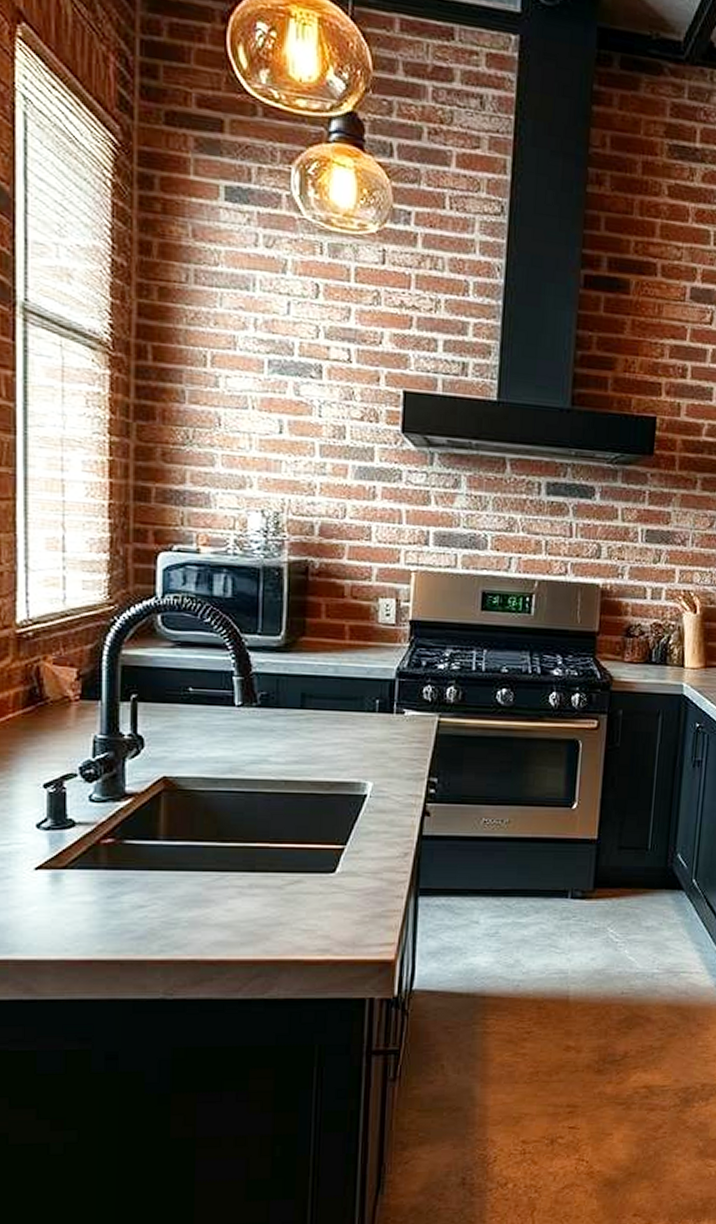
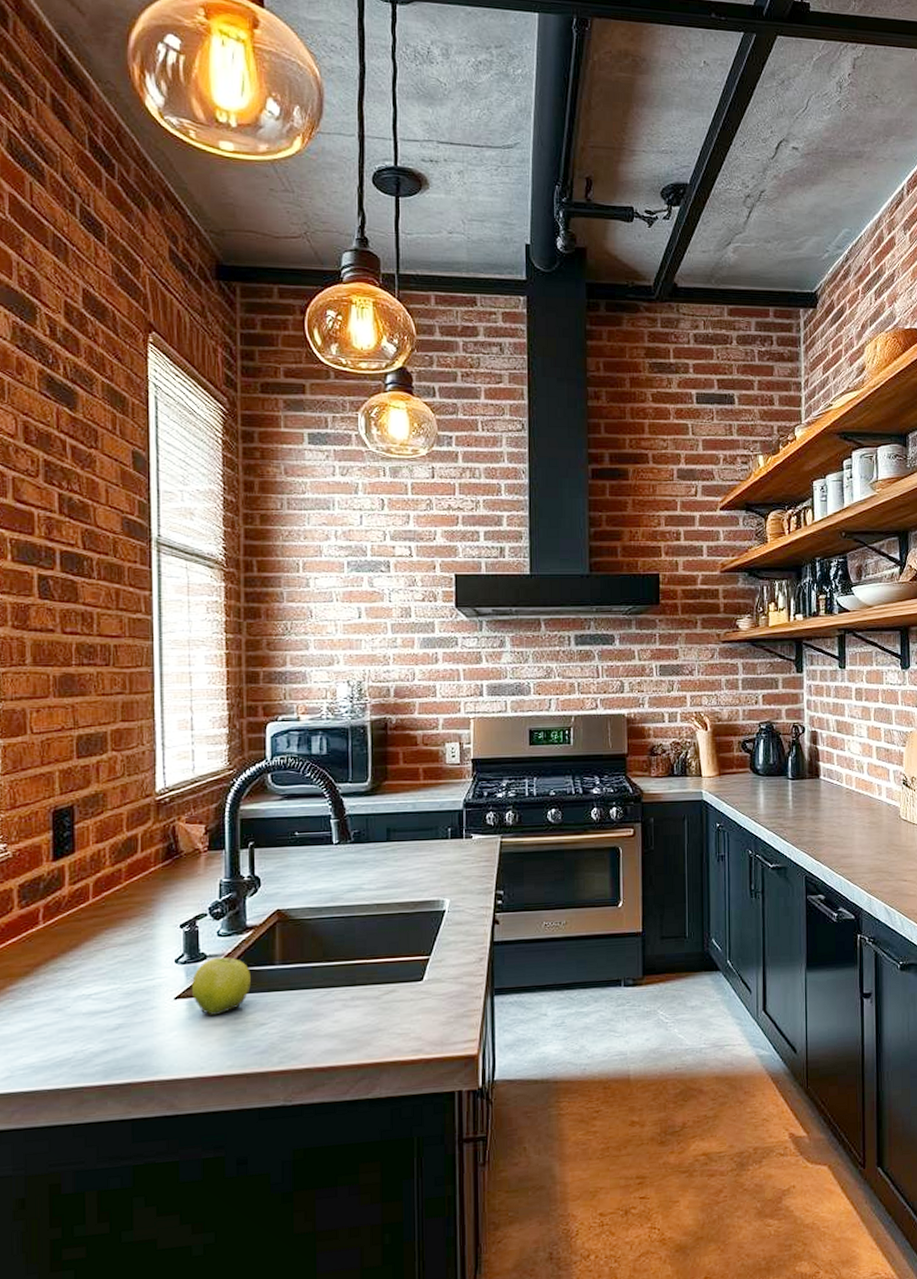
fruit: none [57,824,128,893] -> present [192,955,251,1016]

